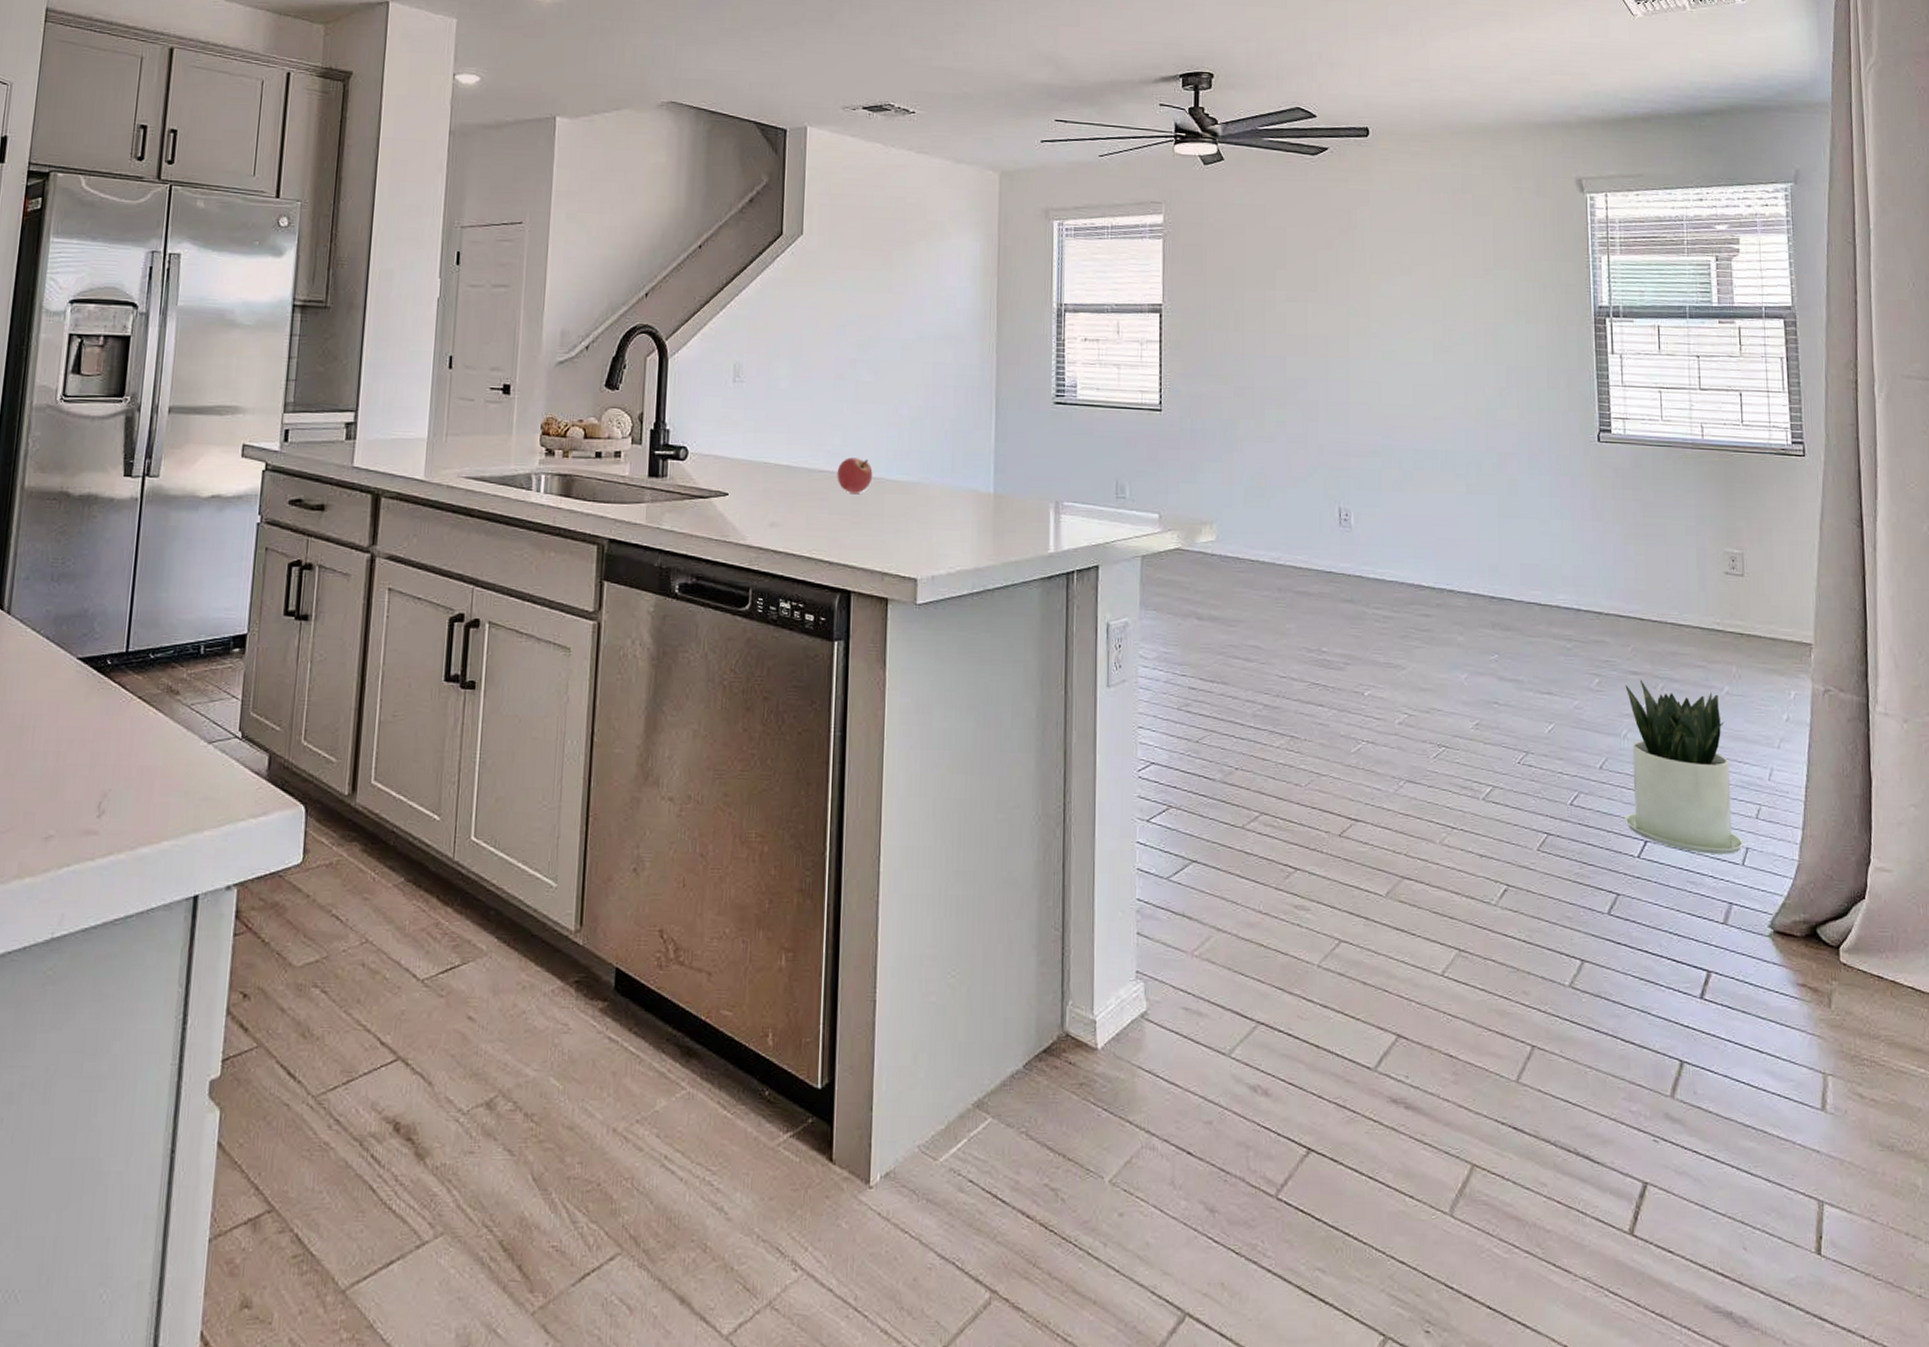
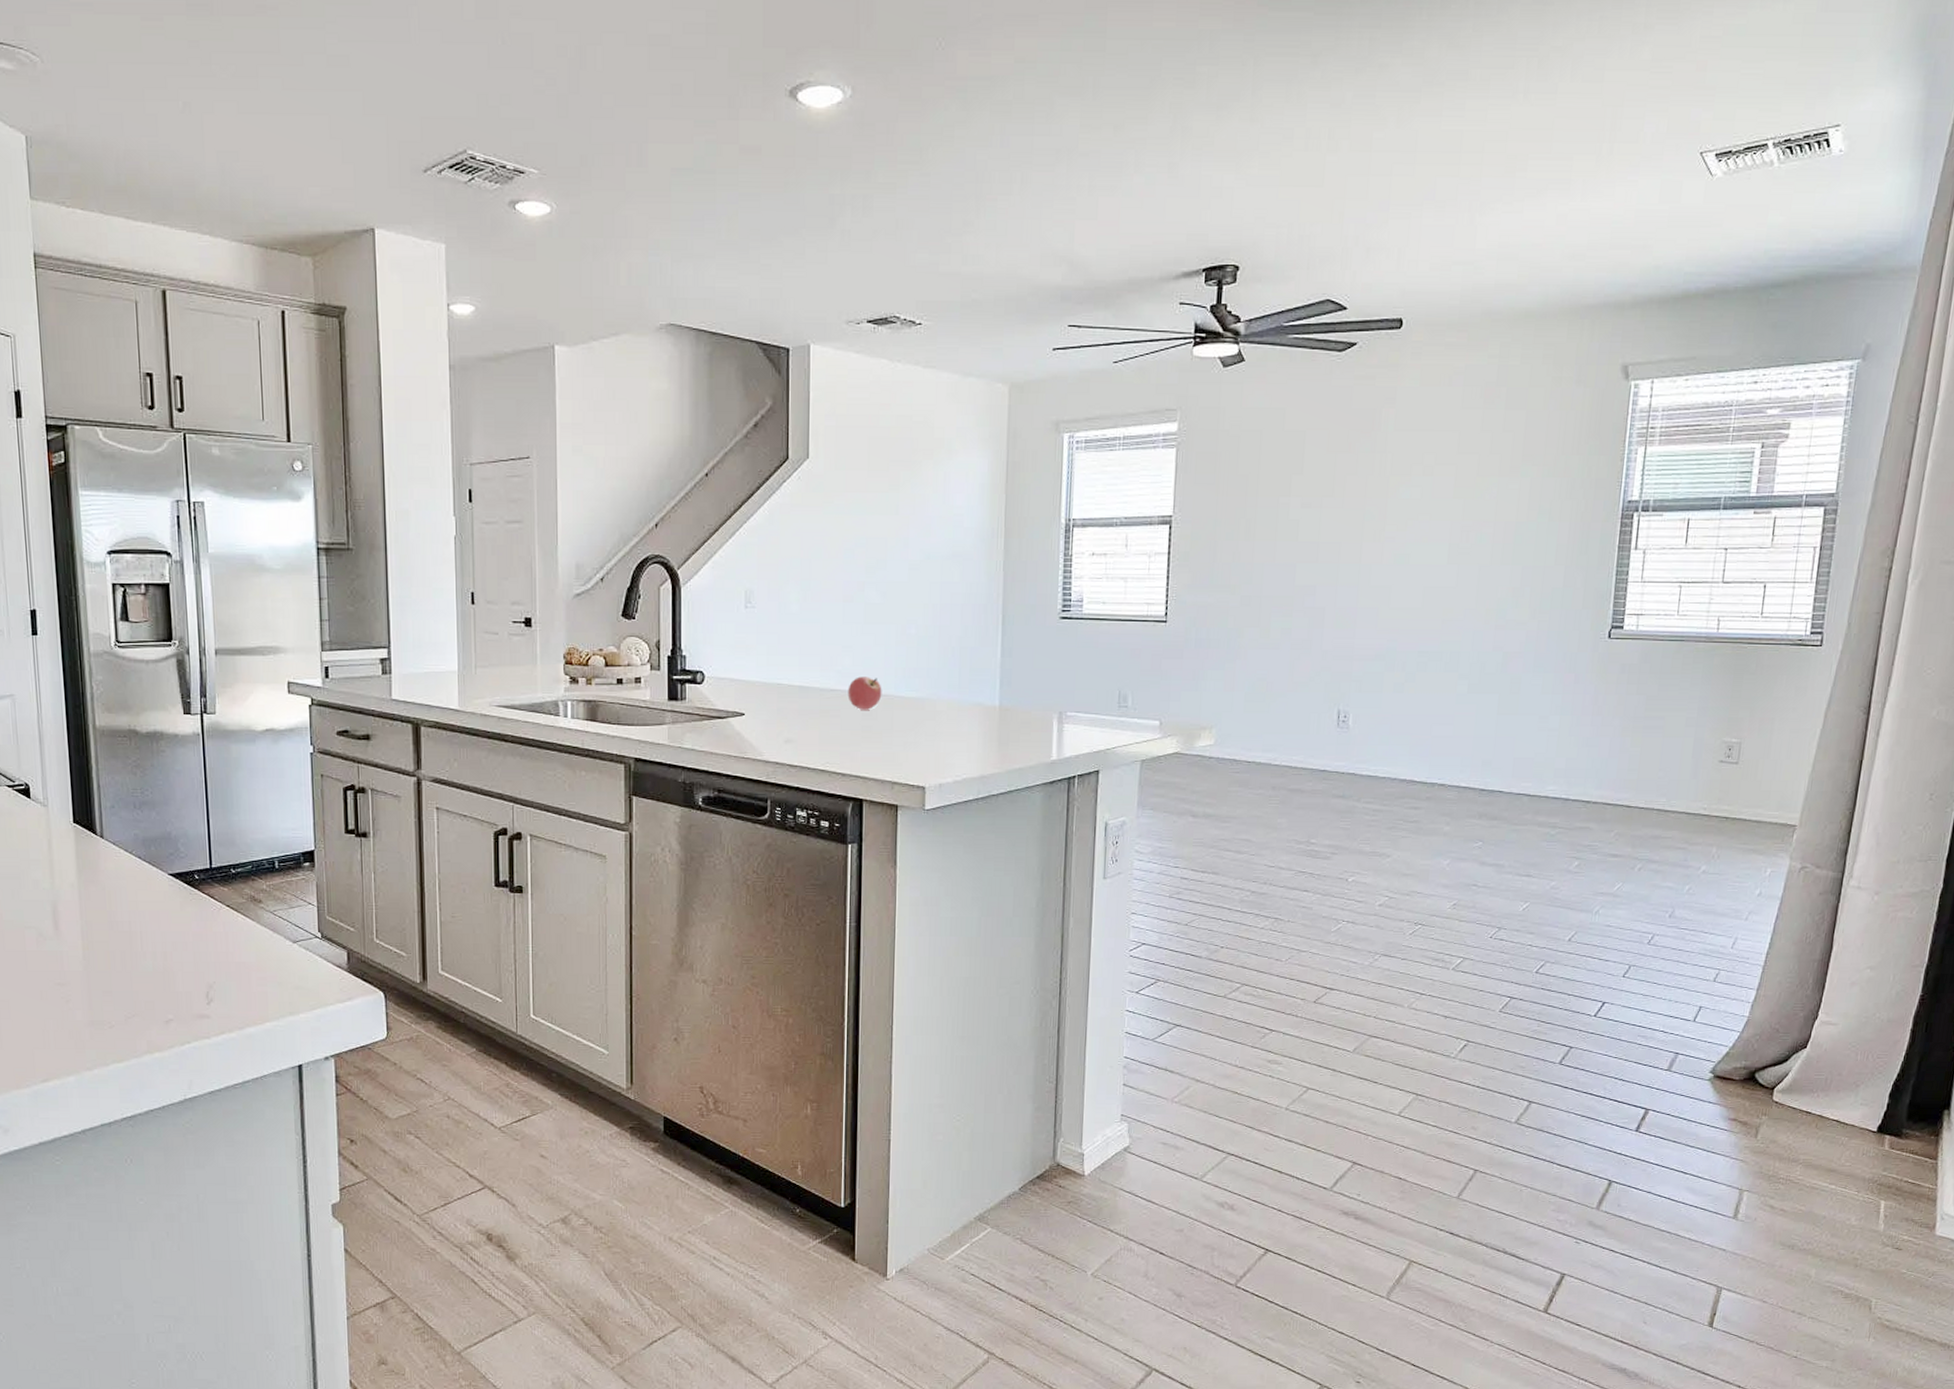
planter: present [1625,679,1744,854] -> none [1586,861,1698,1012]

